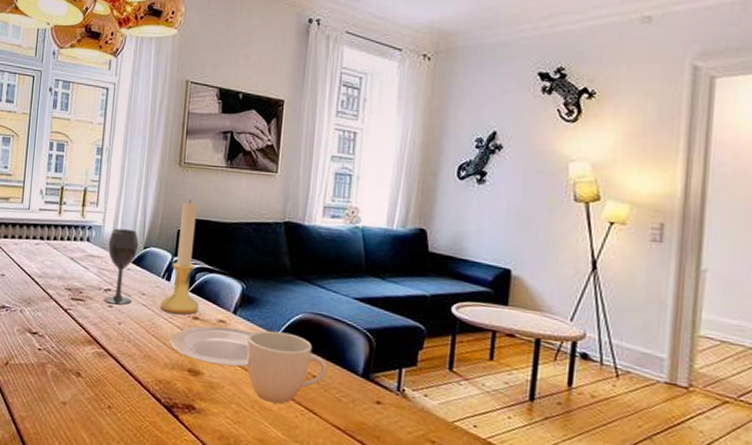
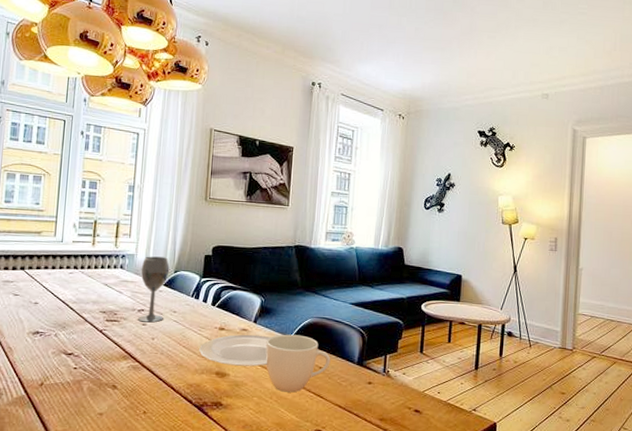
candle holder: present [160,198,200,315] -> none [189,228,225,327]

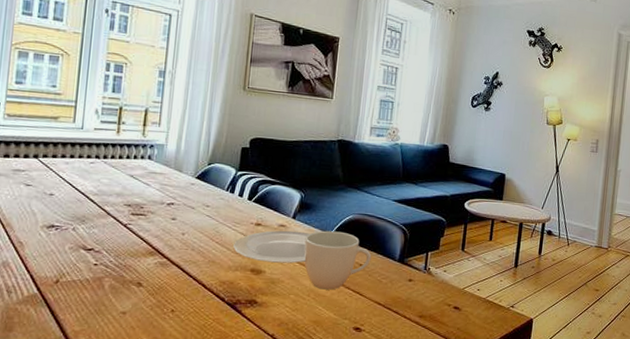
wine glass: present [137,256,170,323] -> none [166,147,203,217]

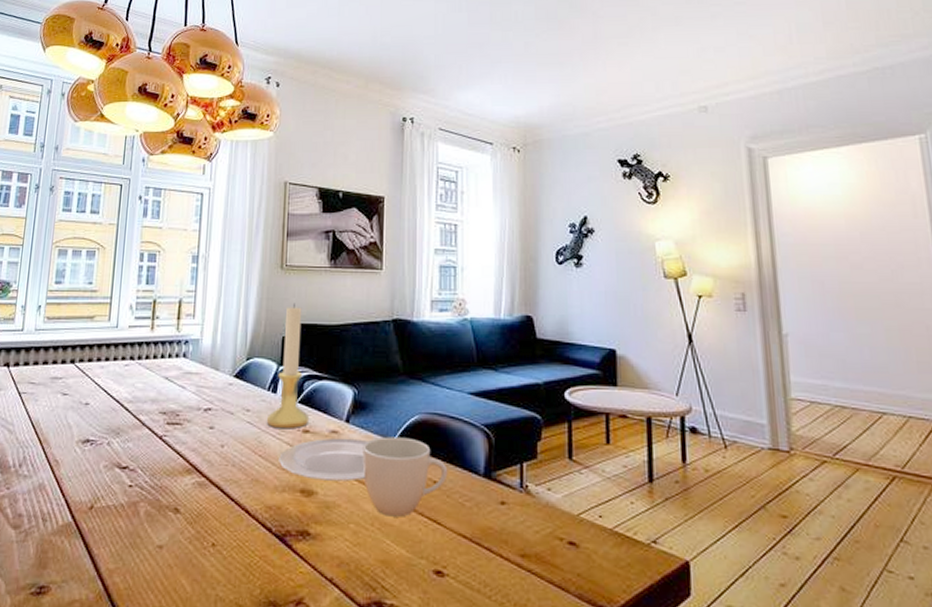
candle holder: none [224,120,262,222] -> present [266,302,310,429]

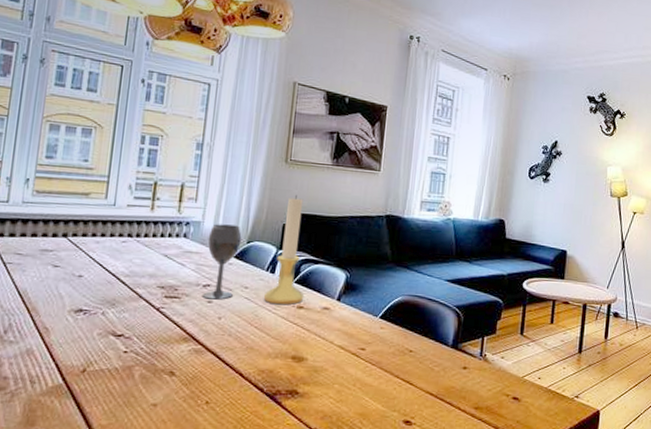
wine glass: none [203,340,241,425] -> present [201,224,242,300]
plate: present [279,437,369,482] -> none [273,313,356,350]
cup: present [362,436,448,517] -> none [349,313,423,379]

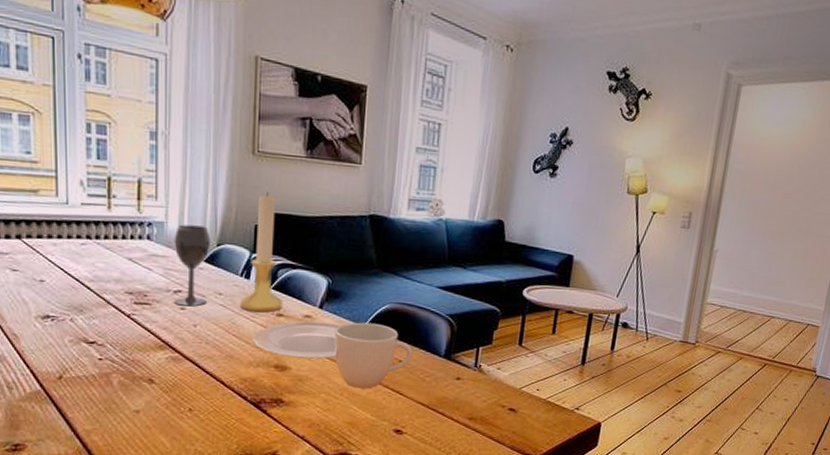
plate: none [273,313,356,350] -> present [253,321,341,359]
cup: none [349,313,423,379] -> present [334,322,413,389]

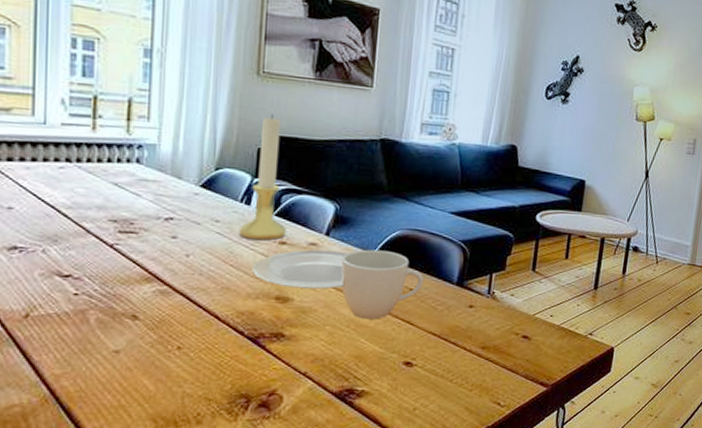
wine glass: present [173,224,211,307] -> none [164,147,208,235]

